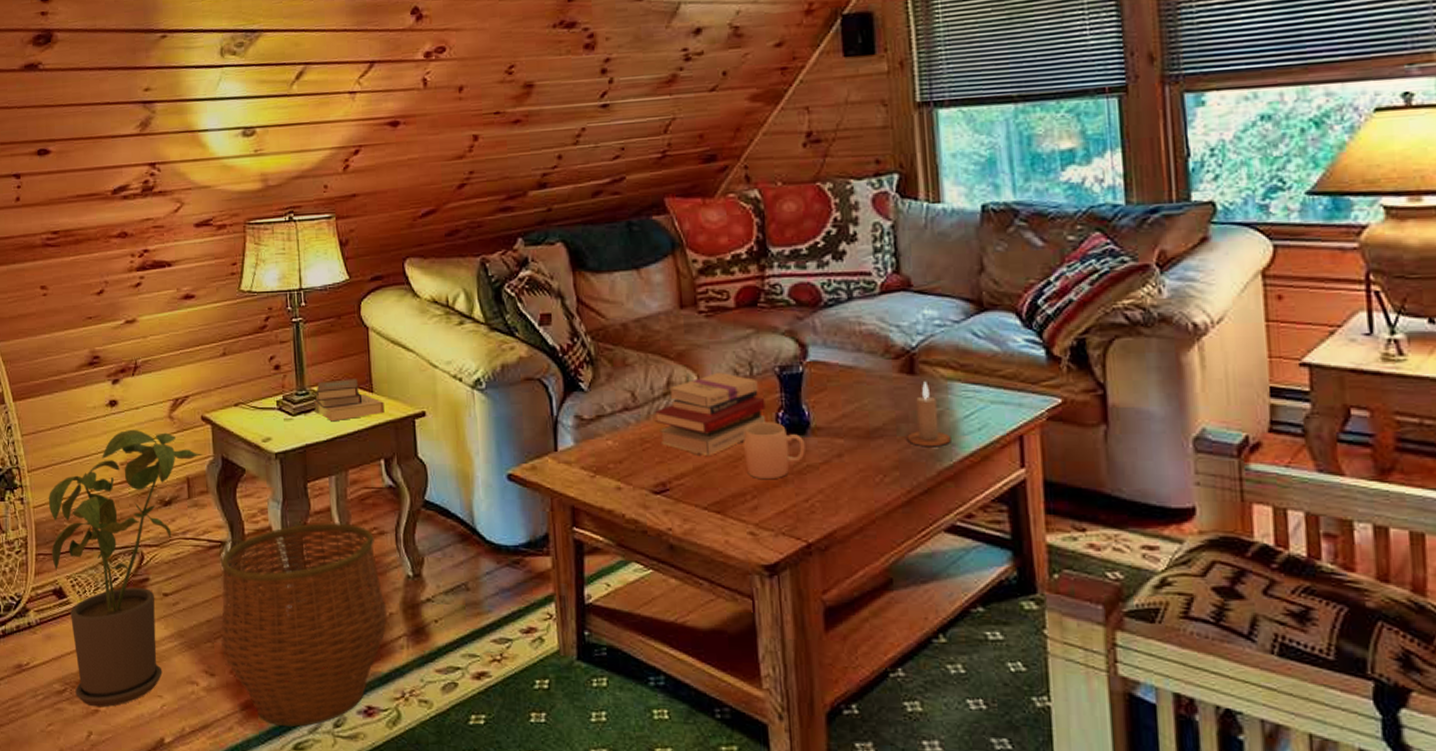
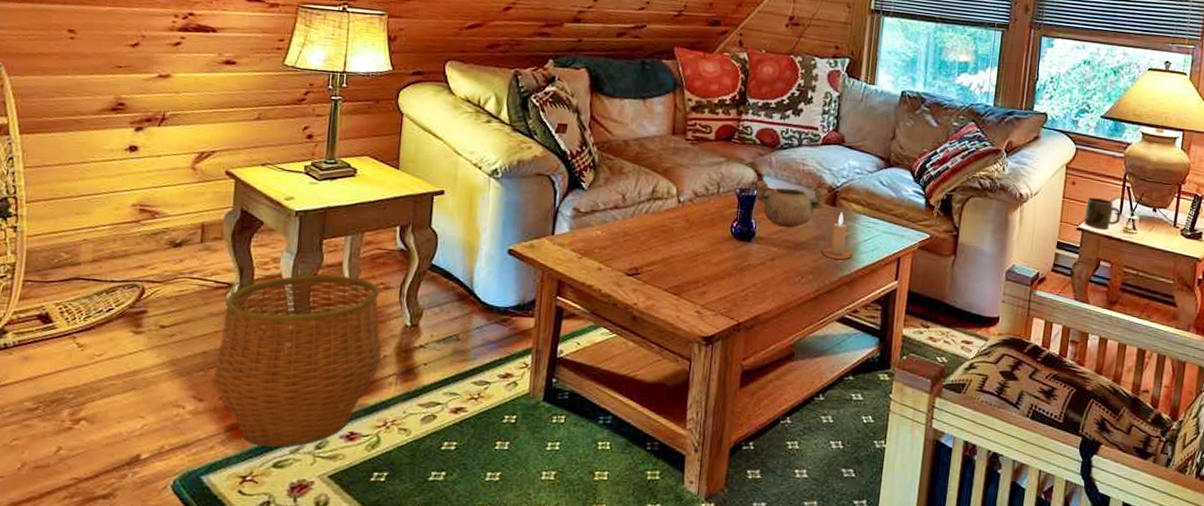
house plant: present [48,429,202,707] -> none [41,174,221,425]
books: present [312,379,385,422] -> none [339,154,408,190]
books: present [654,371,766,455] -> none [637,187,725,250]
mug: present [743,422,806,480] -> none [702,228,749,273]
decorative bowl: none [797,350,902,411] -> present [755,179,829,228]
mug: none [1307,313,1374,361] -> present [1084,197,1121,230]

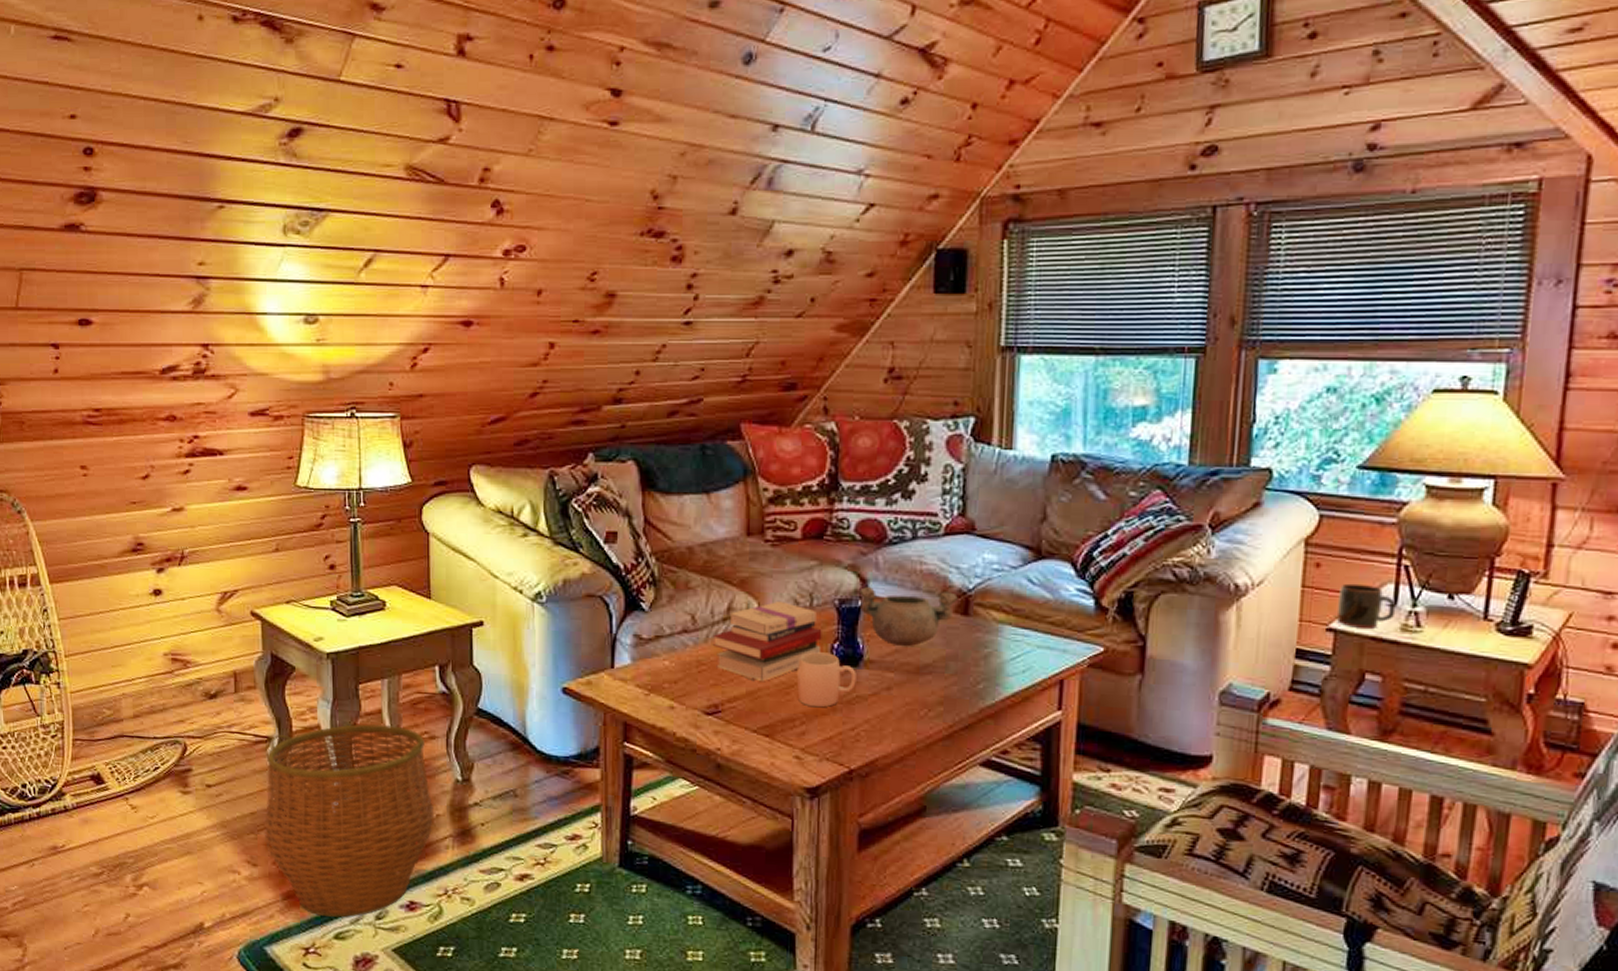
books: none [637,187,725,250] -> present [712,600,822,681]
mug: none [702,228,749,273] -> present [797,652,856,708]
candle: present [822,212,853,260] -> none [954,623,996,686]

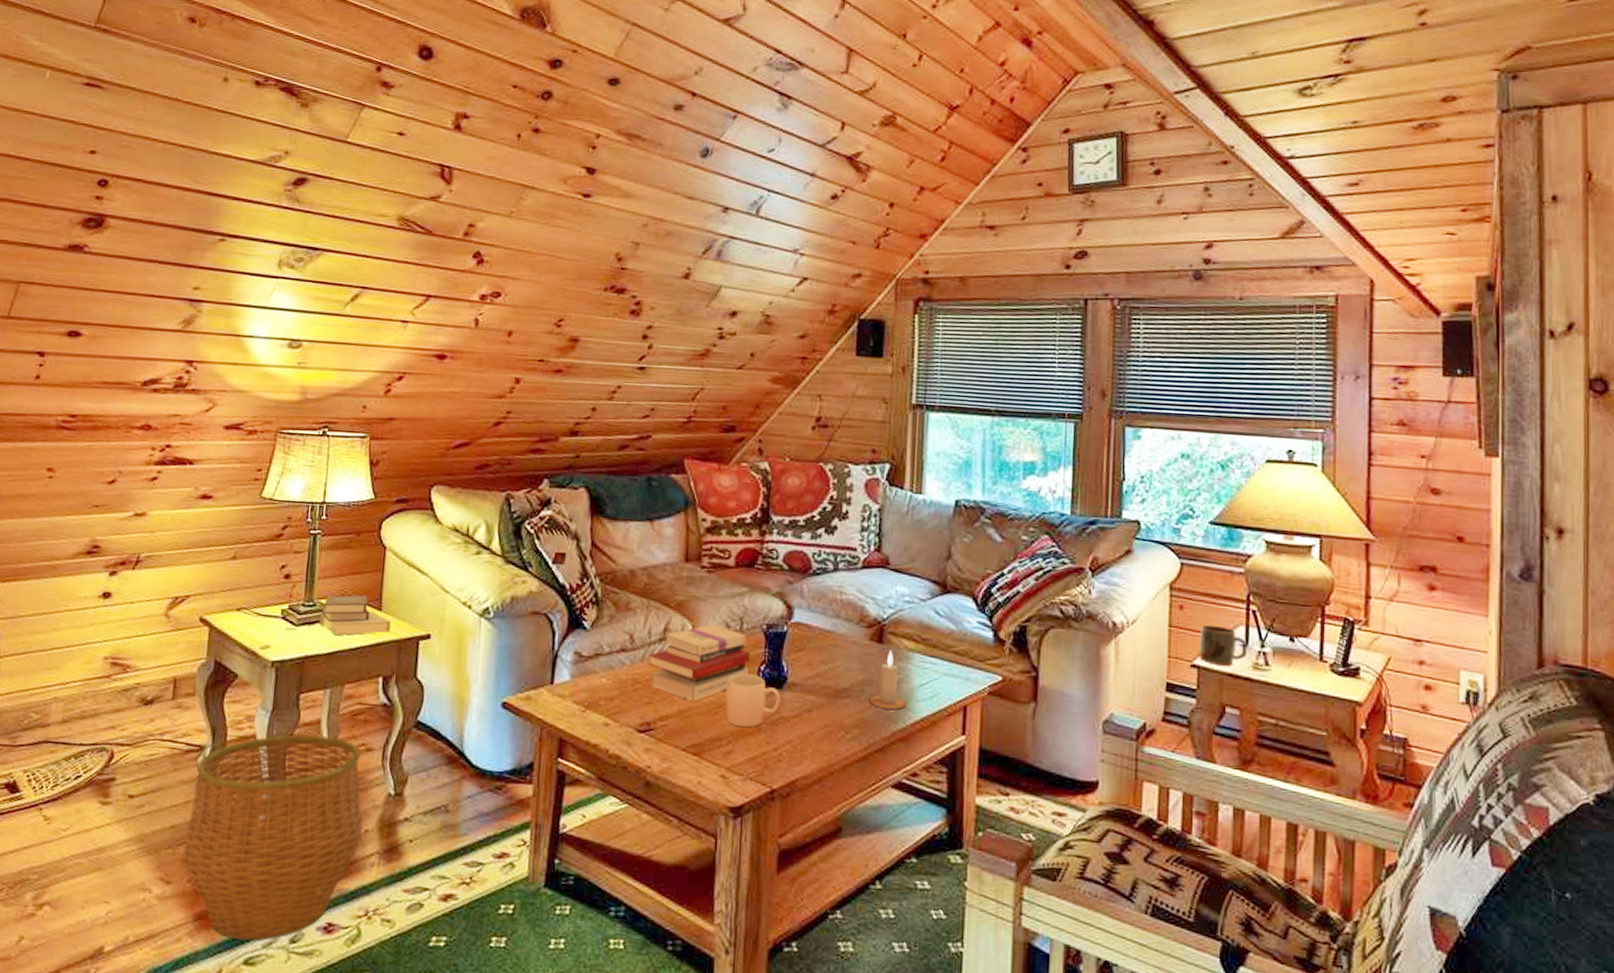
books: none [368,583,442,626] -> present [318,595,391,636]
decorative bowl: present [858,586,958,647] -> none [784,612,874,671]
candle: none [954,623,996,686] -> present [869,650,907,710]

